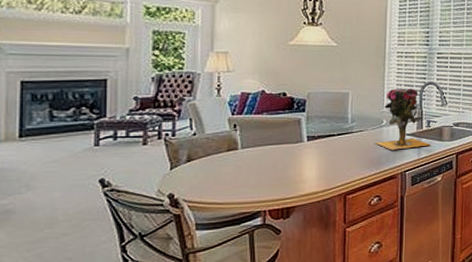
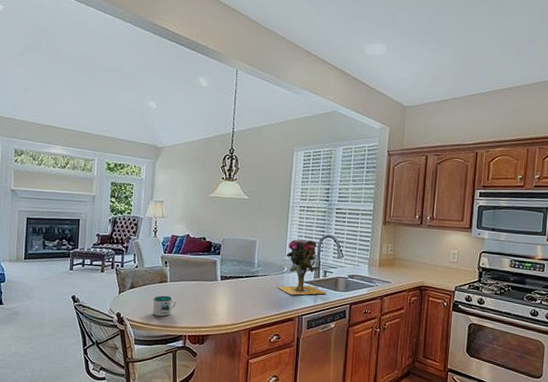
mug: none [219,166,251,192] -> present [153,295,176,317]

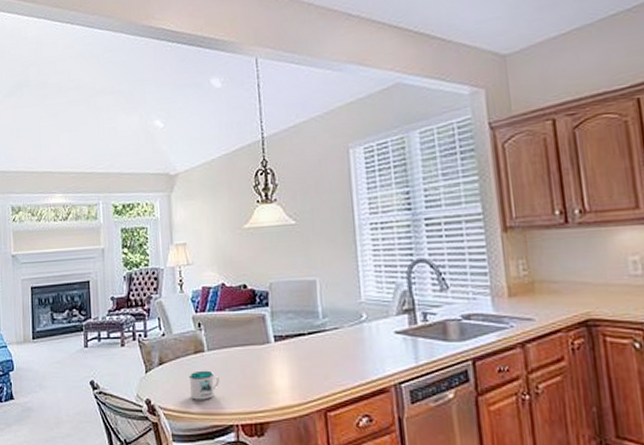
vase: present [277,239,326,295] -> none [356,270,432,354]

